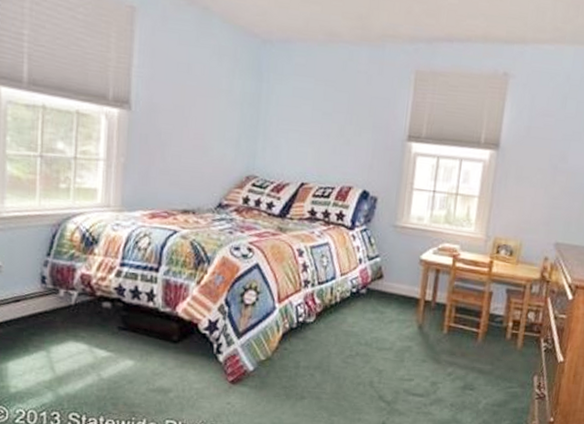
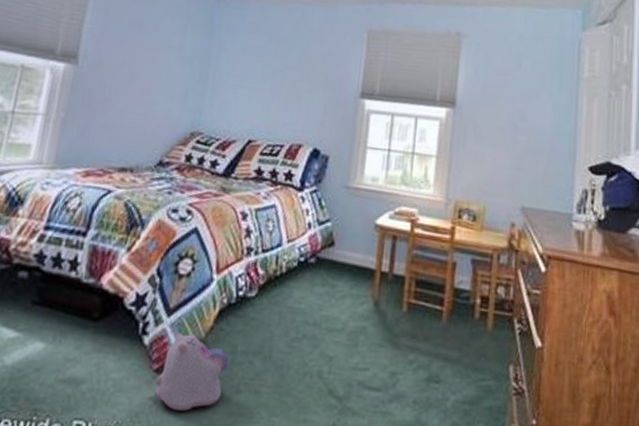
plush toy: none [232,352,294,413] -> present [155,333,230,411]

